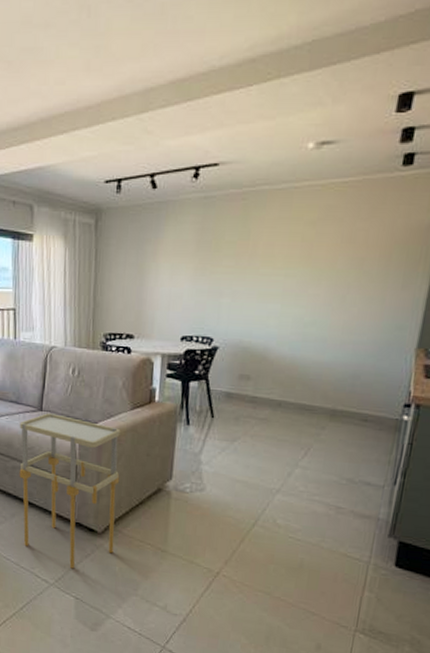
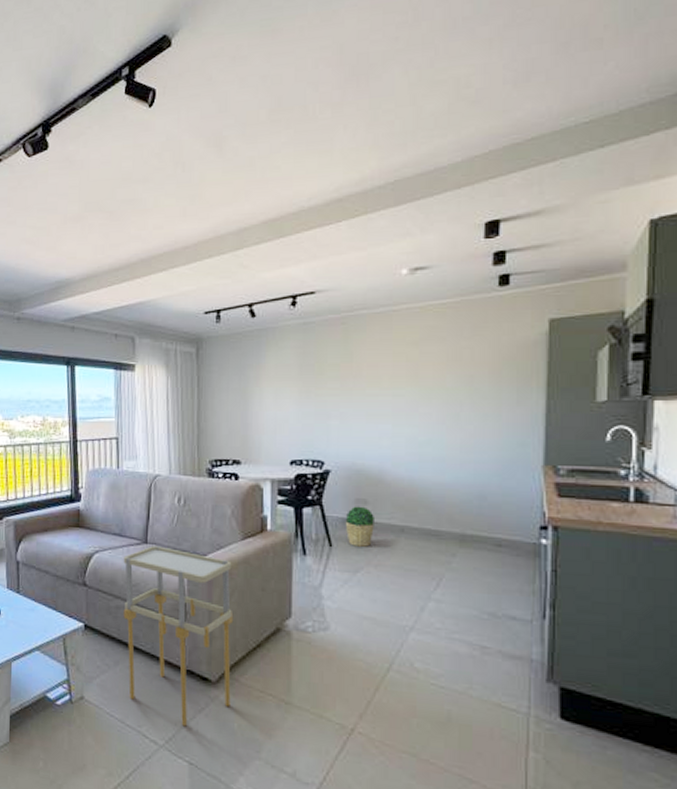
potted plant: none [227,381,255,419] -> present [345,506,374,547]

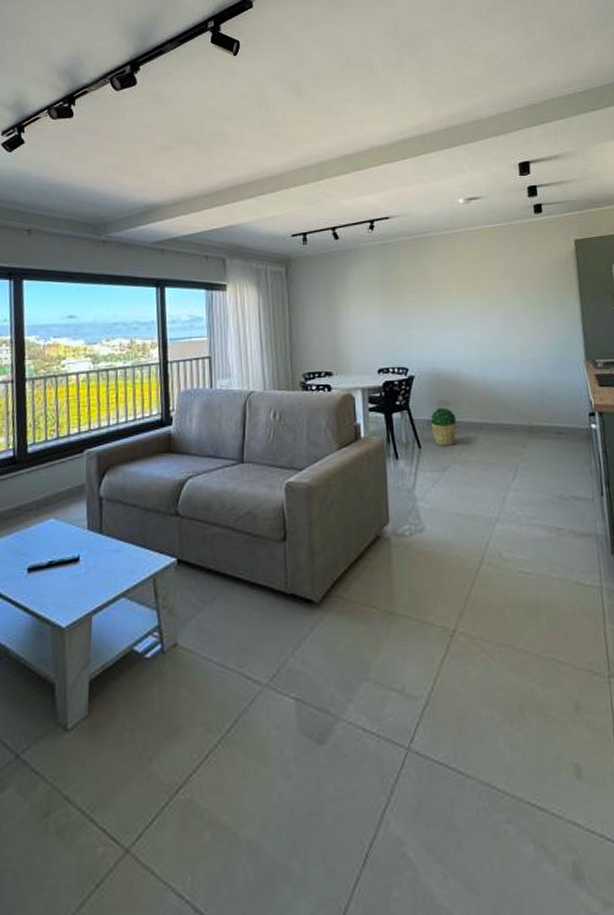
shelving unit: present [123,546,234,727] -> none [219,464,336,658]

